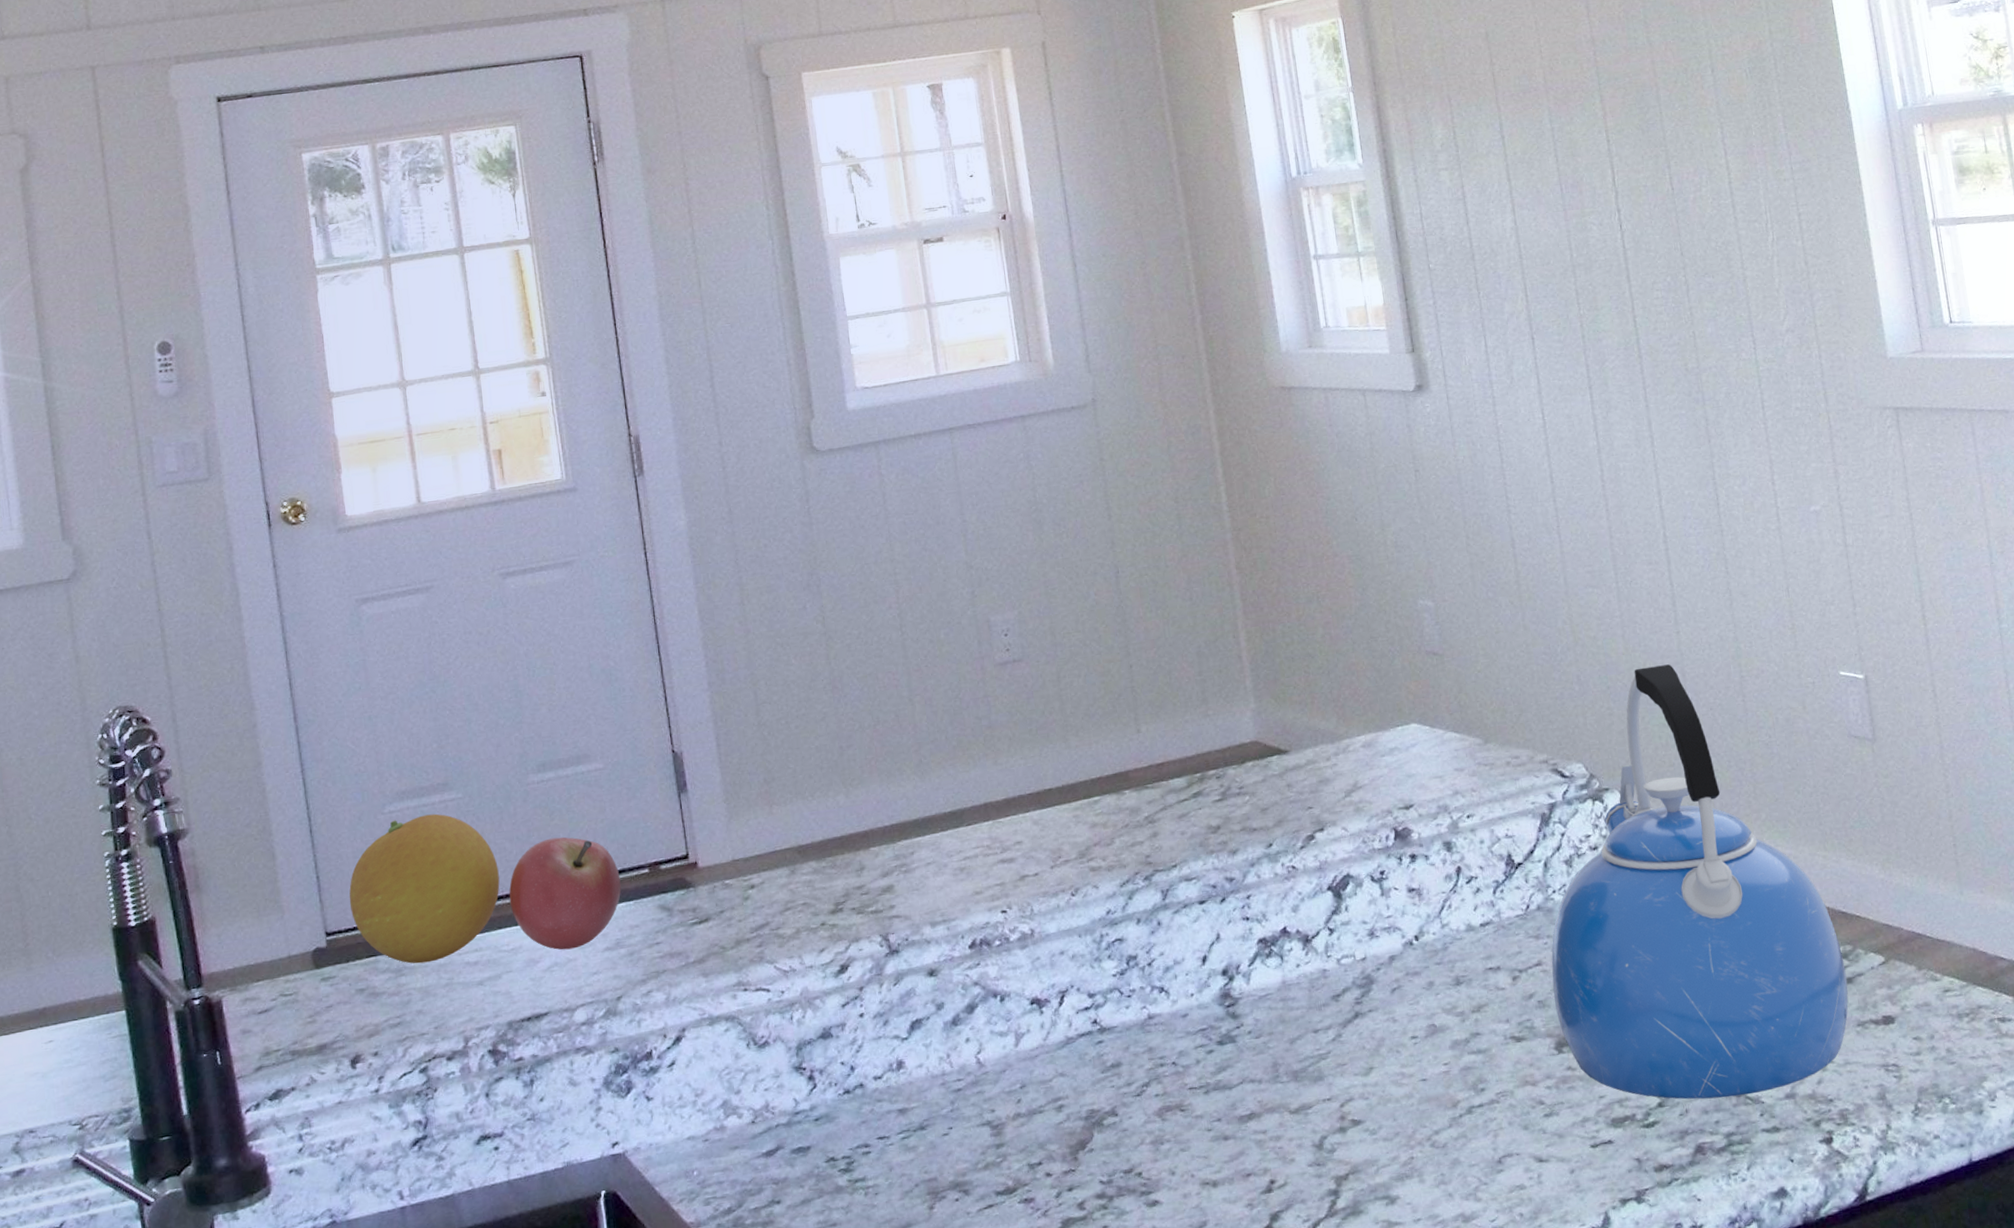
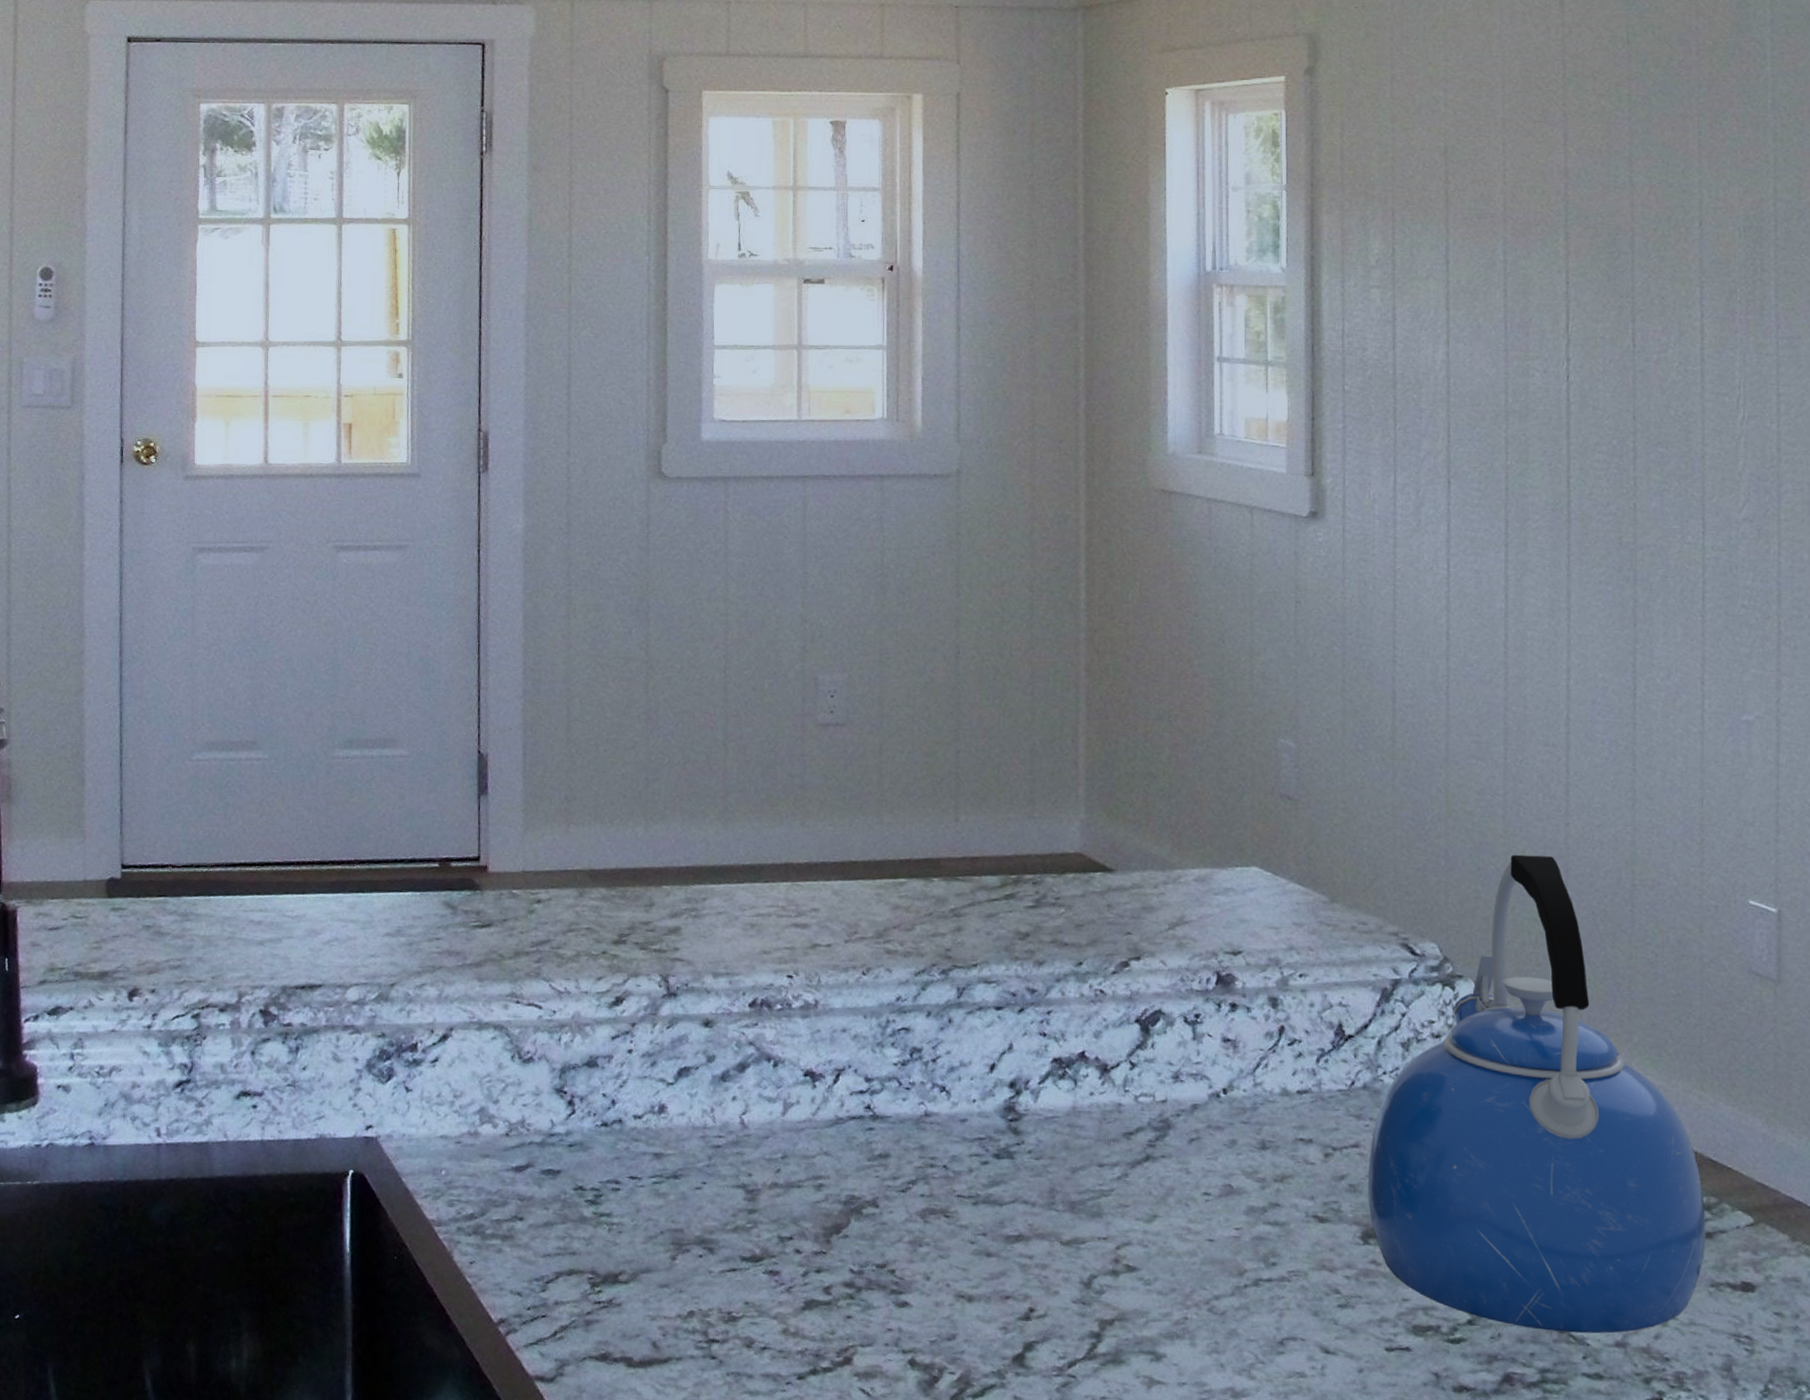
fruit: present [349,813,500,964] -> none [147,768,294,913]
fruit: present [509,837,621,950] -> none [300,815,410,928]

